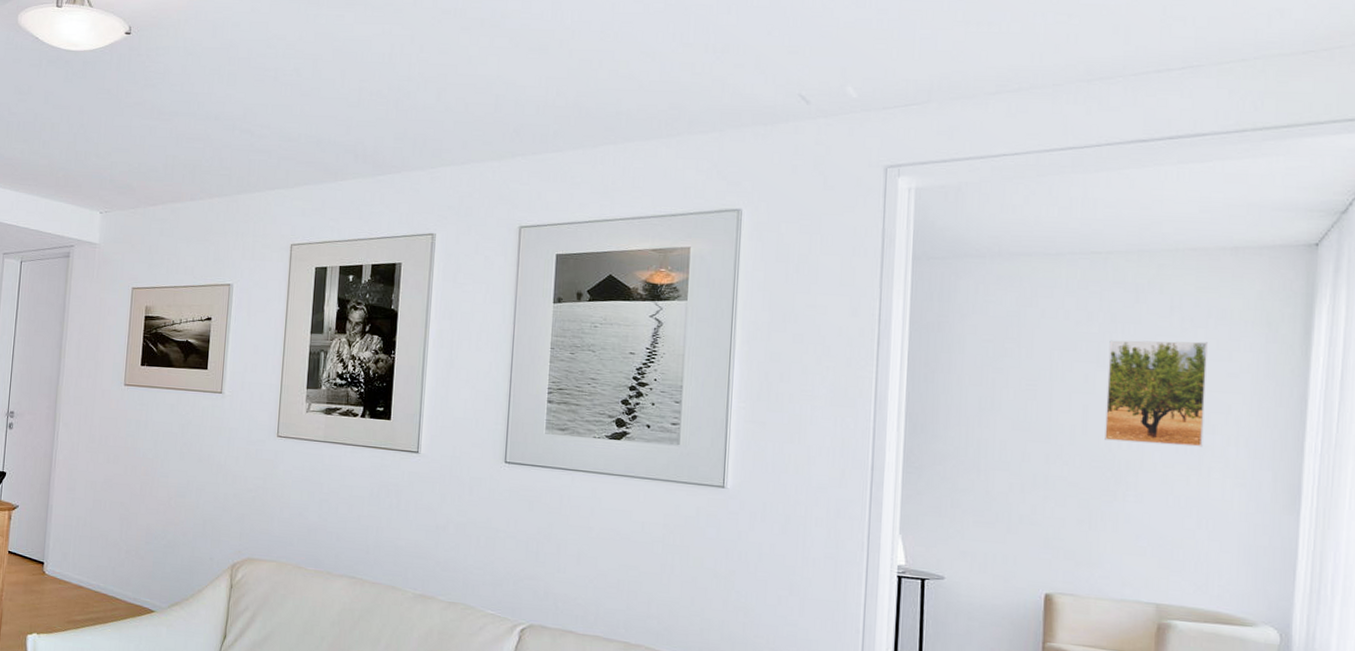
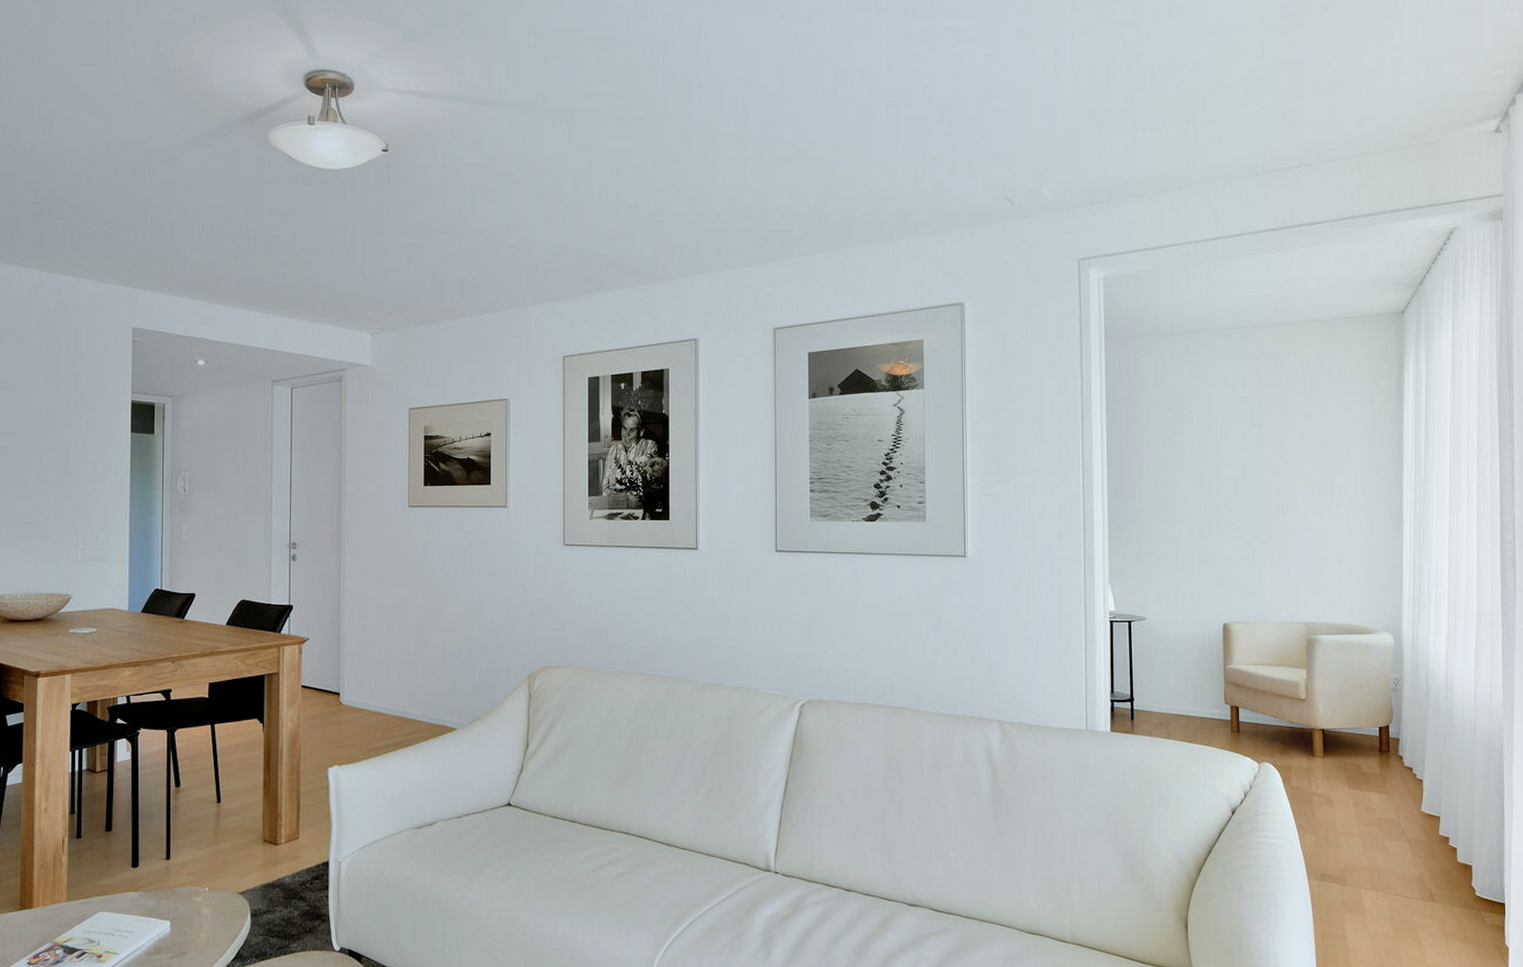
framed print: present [1105,340,1208,447] -> none [1259,398,1331,488]

